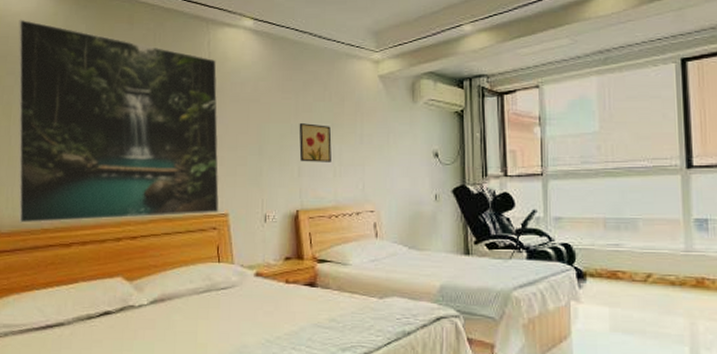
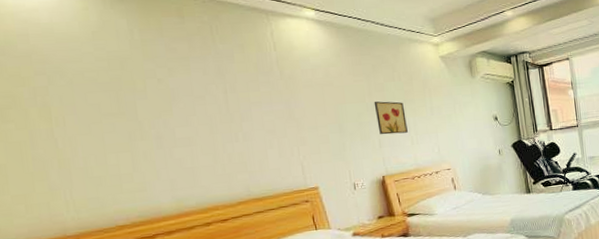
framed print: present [17,19,219,223] -> none [38,15,309,224]

